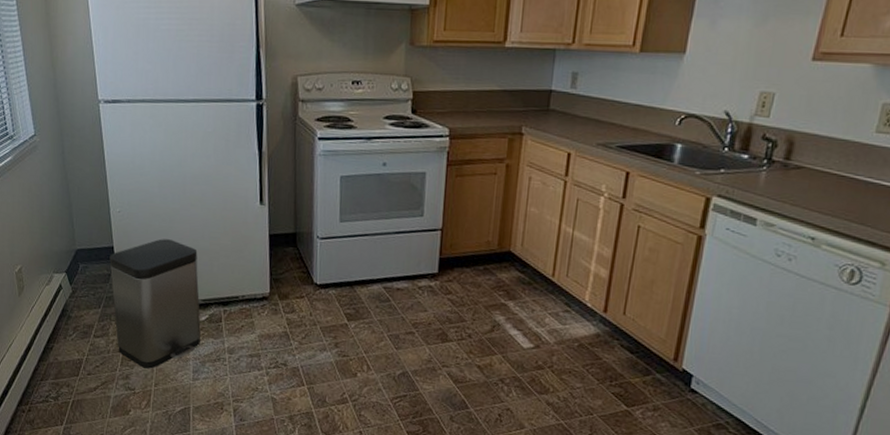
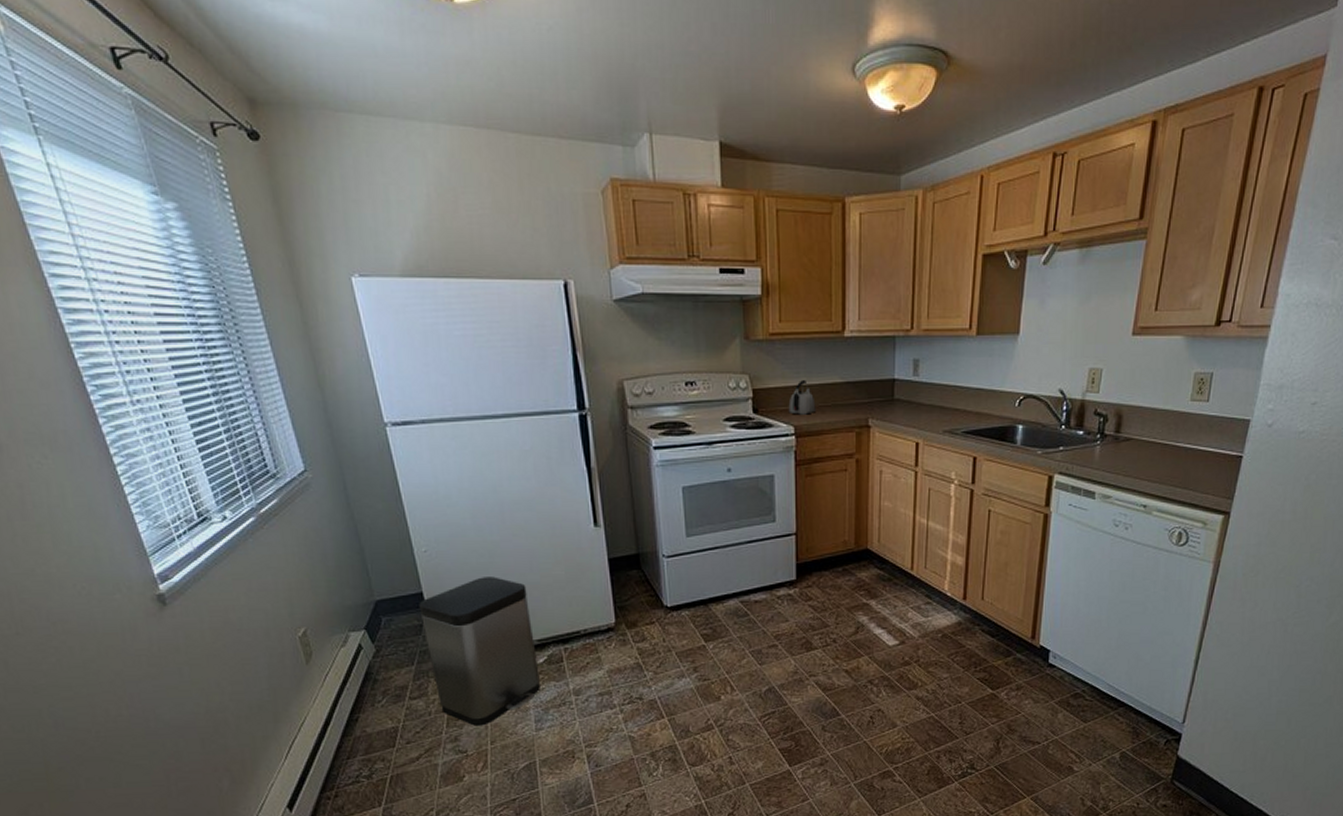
kettle: none [445,86,472,119] -> present [788,380,816,415]

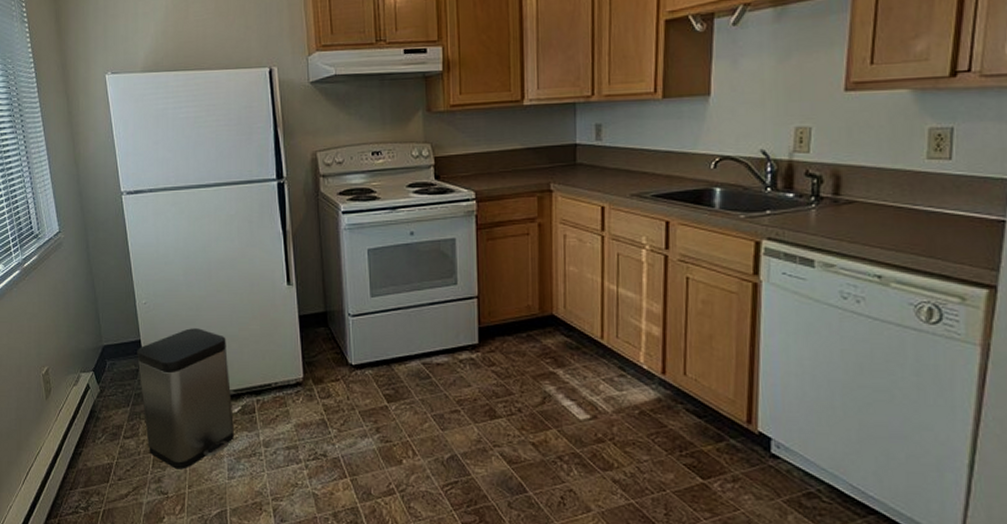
kettle: present [788,380,816,415] -> none [469,148,496,180]

